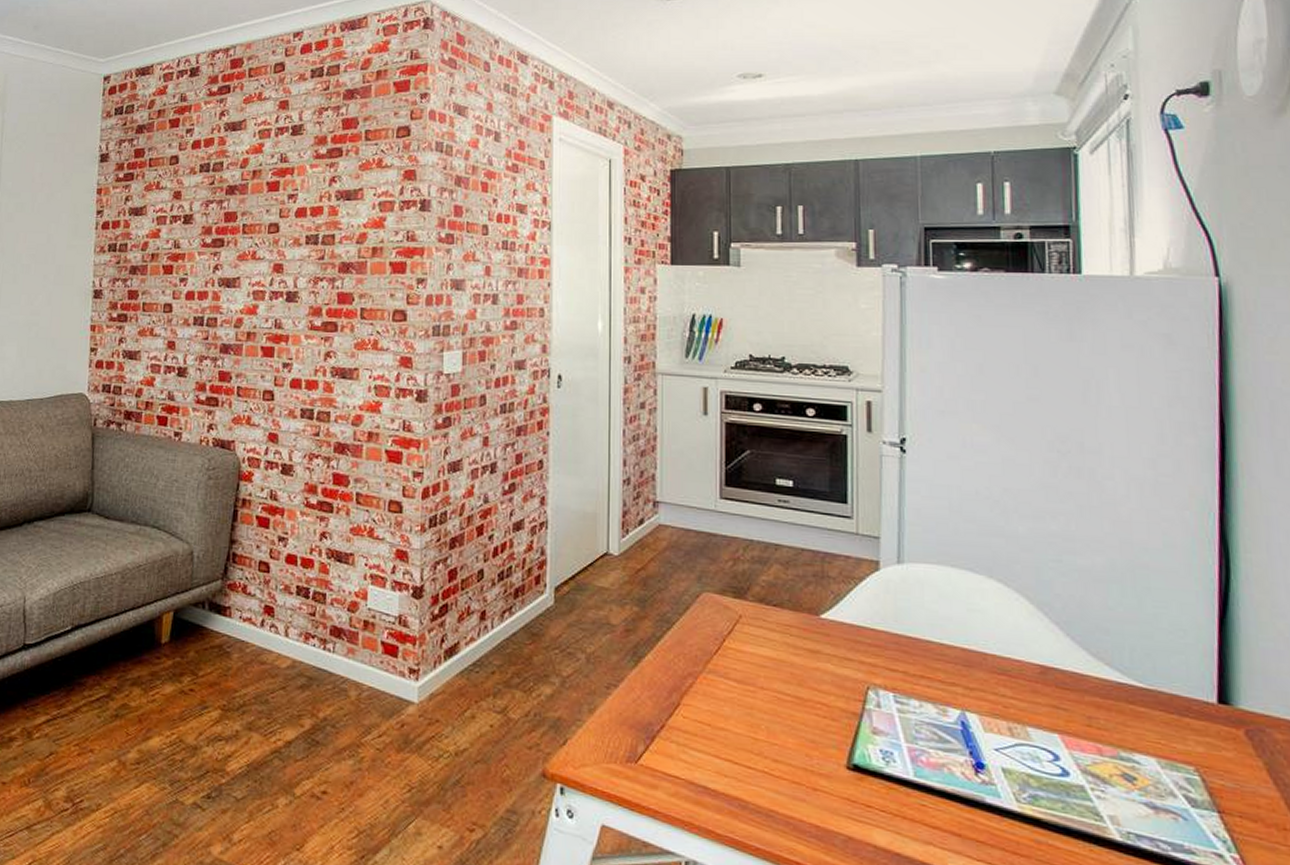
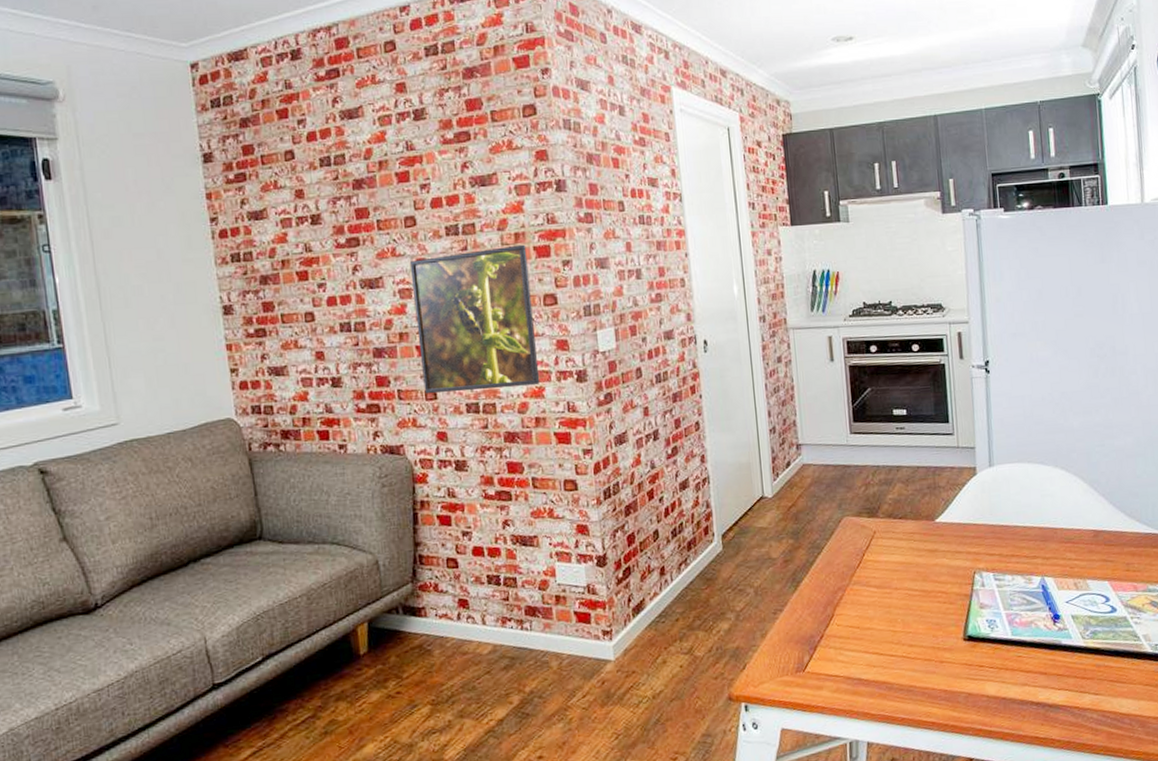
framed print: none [263,259,382,399] -> present [409,244,540,395]

